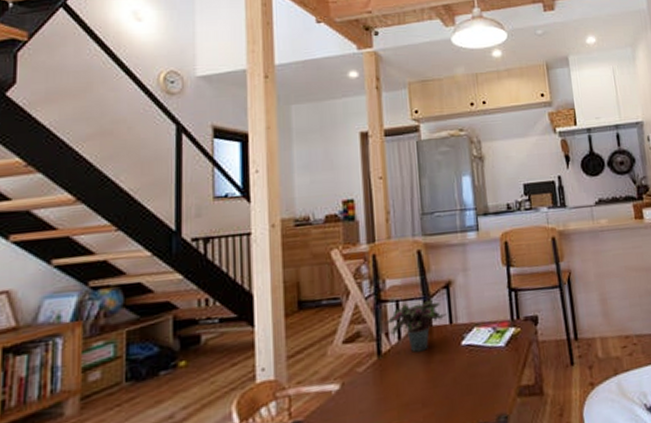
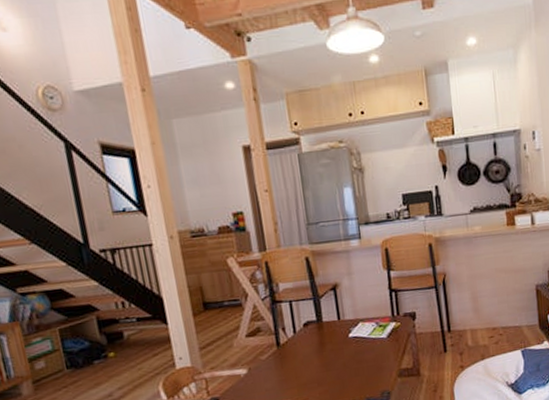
potted plant: present [382,299,447,352] -> none [279,299,335,343]

